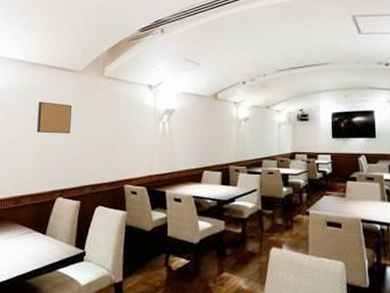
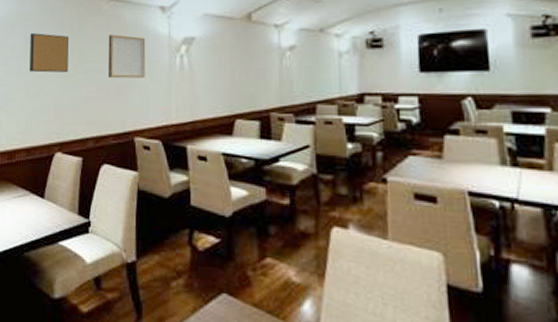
wall art: none [105,105,136,139] -> present [108,34,146,79]

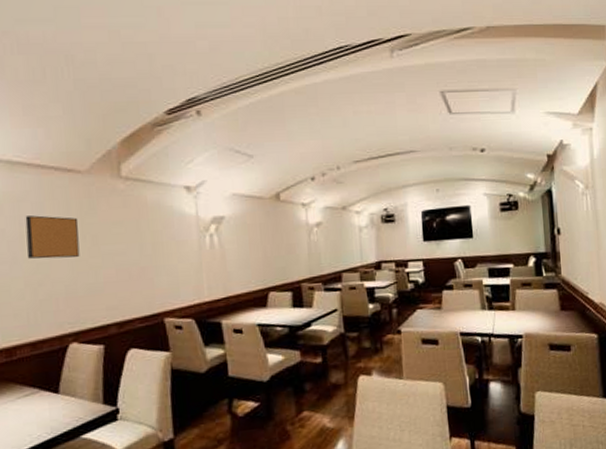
wall art: present [108,34,146,79] -> none [127,215,173,261]

